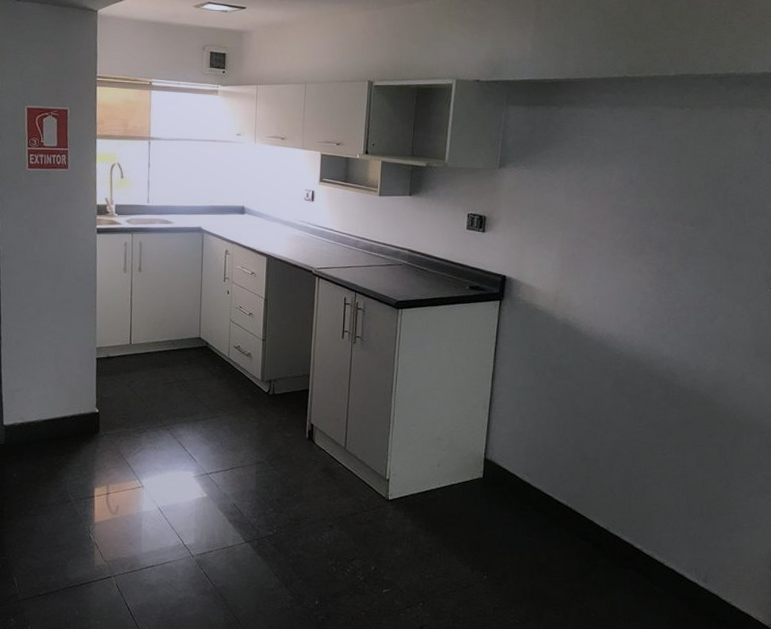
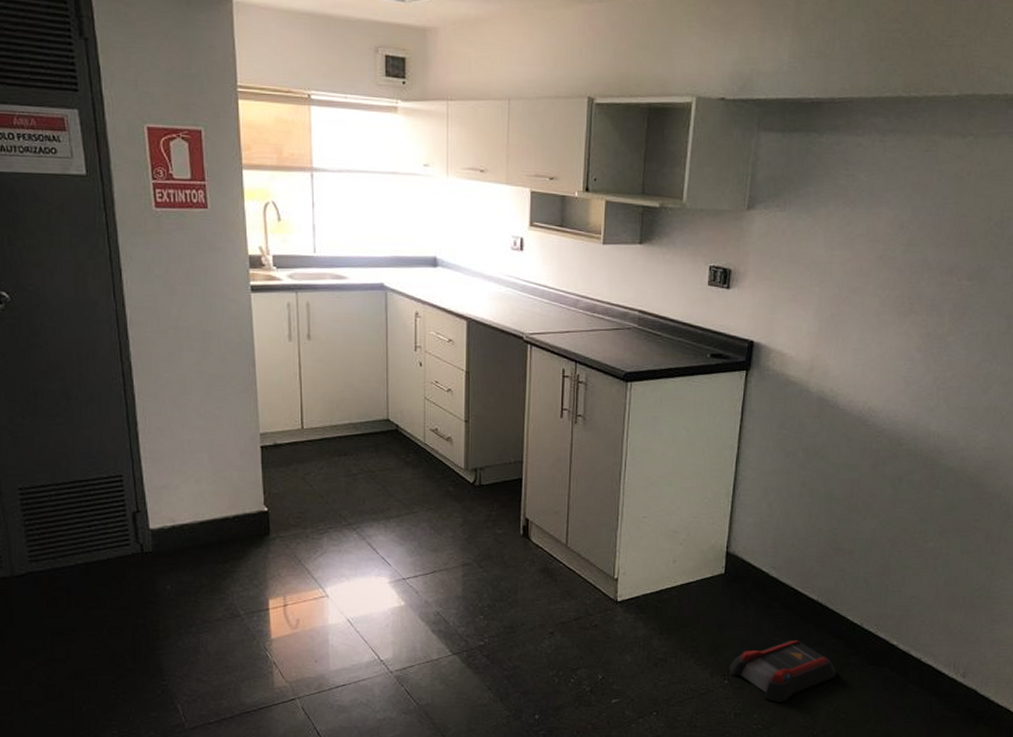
robot vacuum: none [487,540,586,599] -> present [728,639,836,703]

